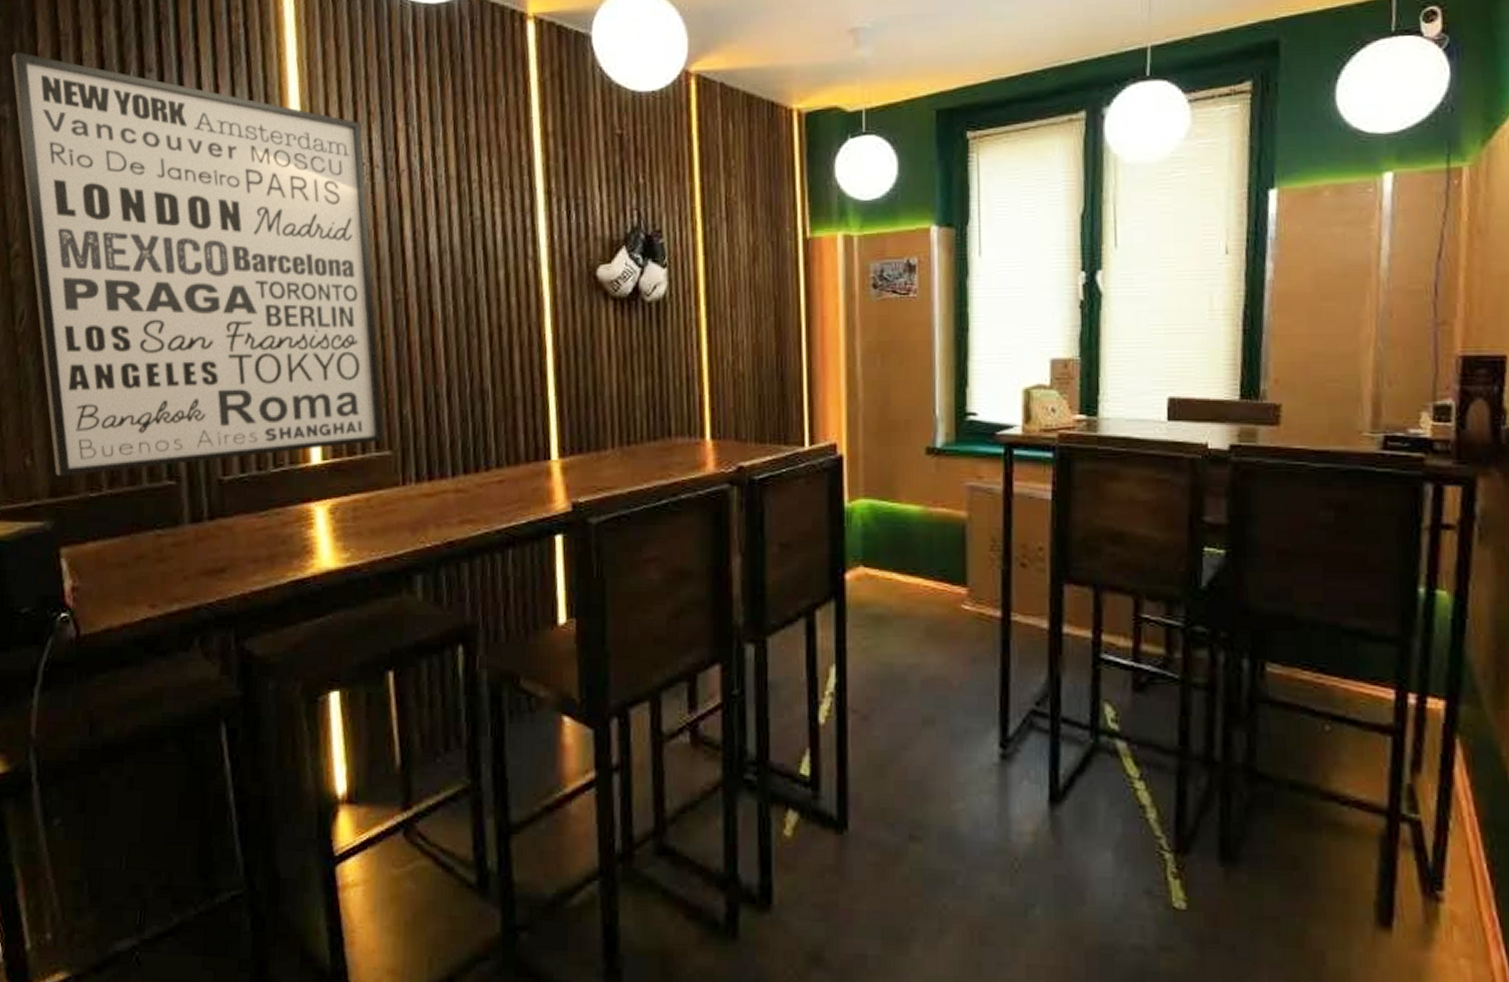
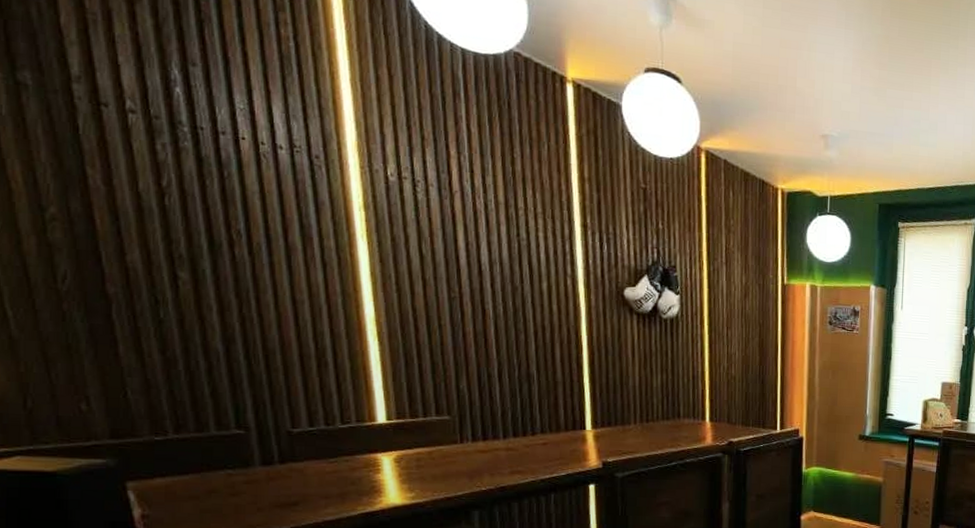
wall art: present [11,51,383,476] -> none [29,20,442,421]

